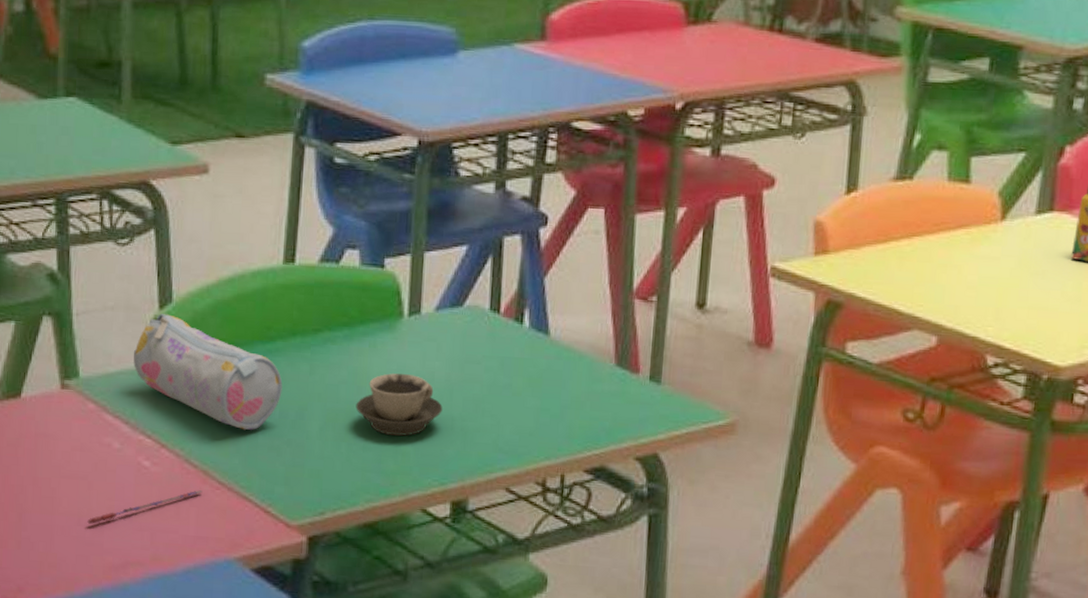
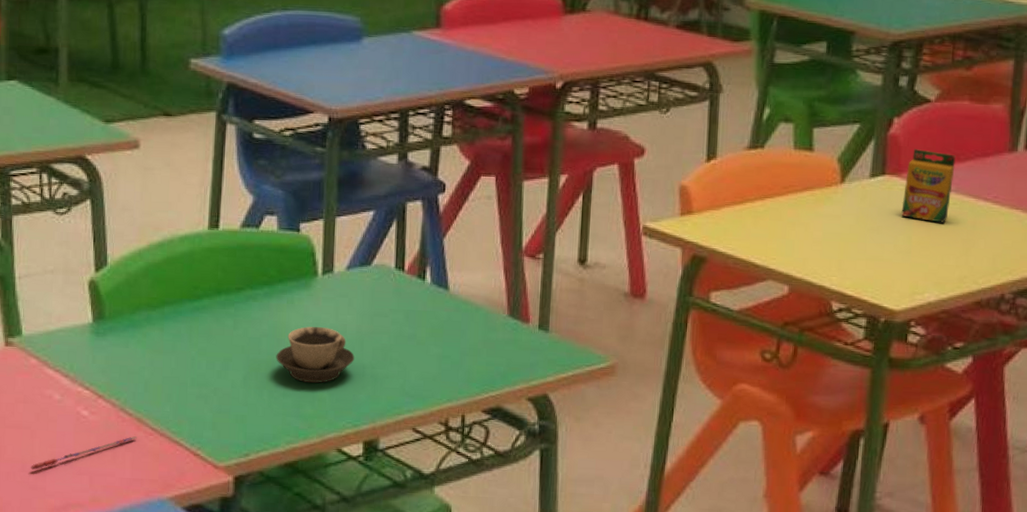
pencil case: present [133,314,283,430] -> none [72,276,209,380]

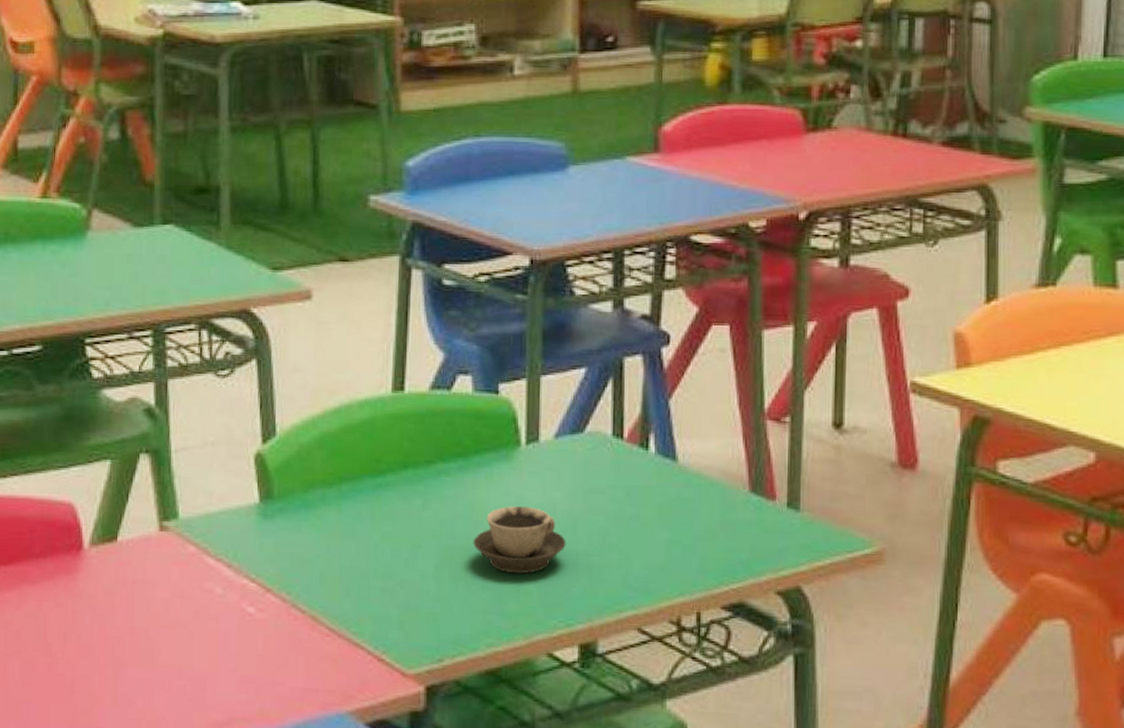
pen: present [31,436,137,470] -> none [188,637,312,677]

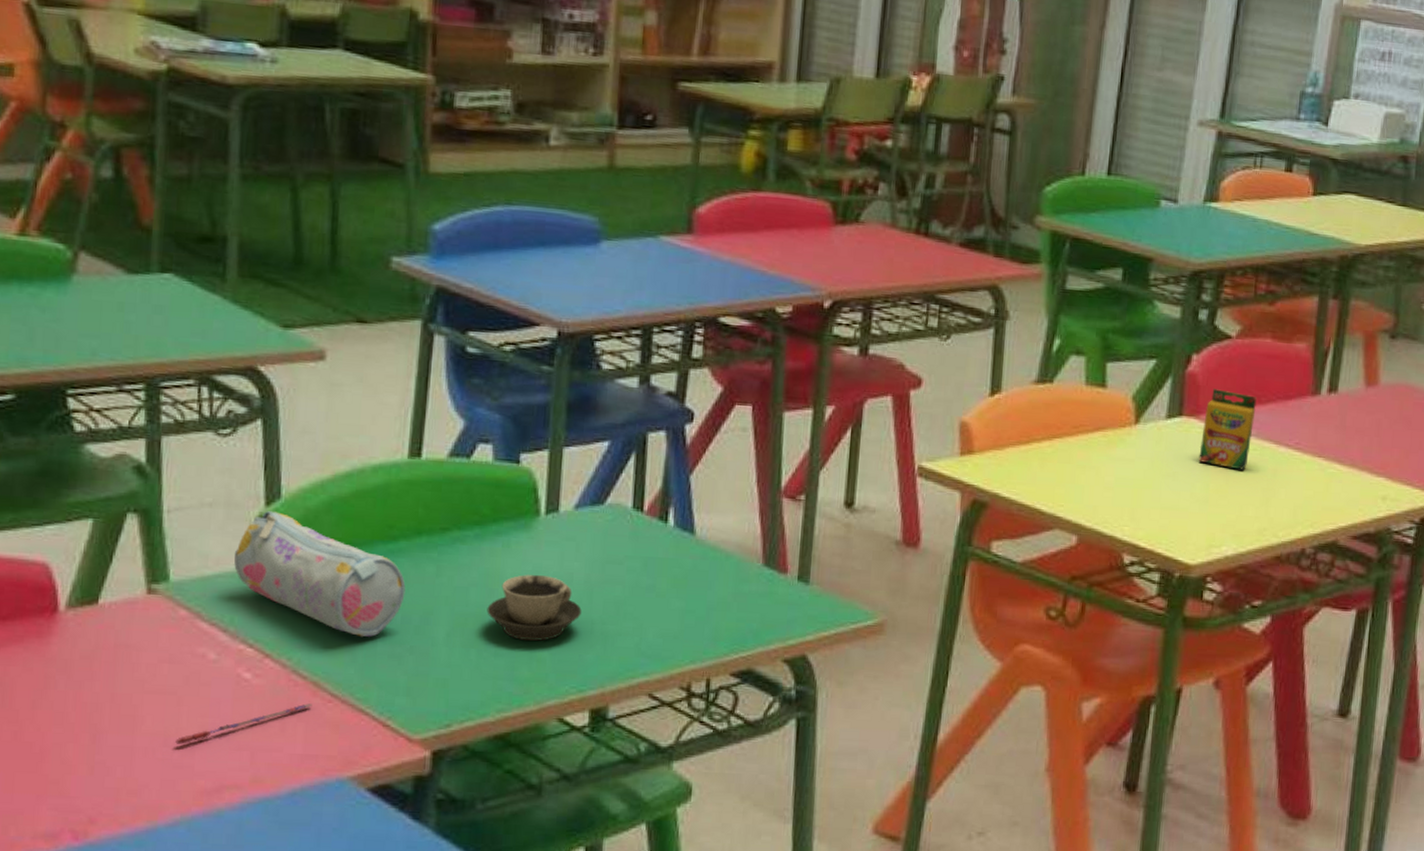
pen: none [188,637,312,677] -> present [175,703,312,745]
pencil case: none [236,448,394,571] -> present [234,511,406,637]

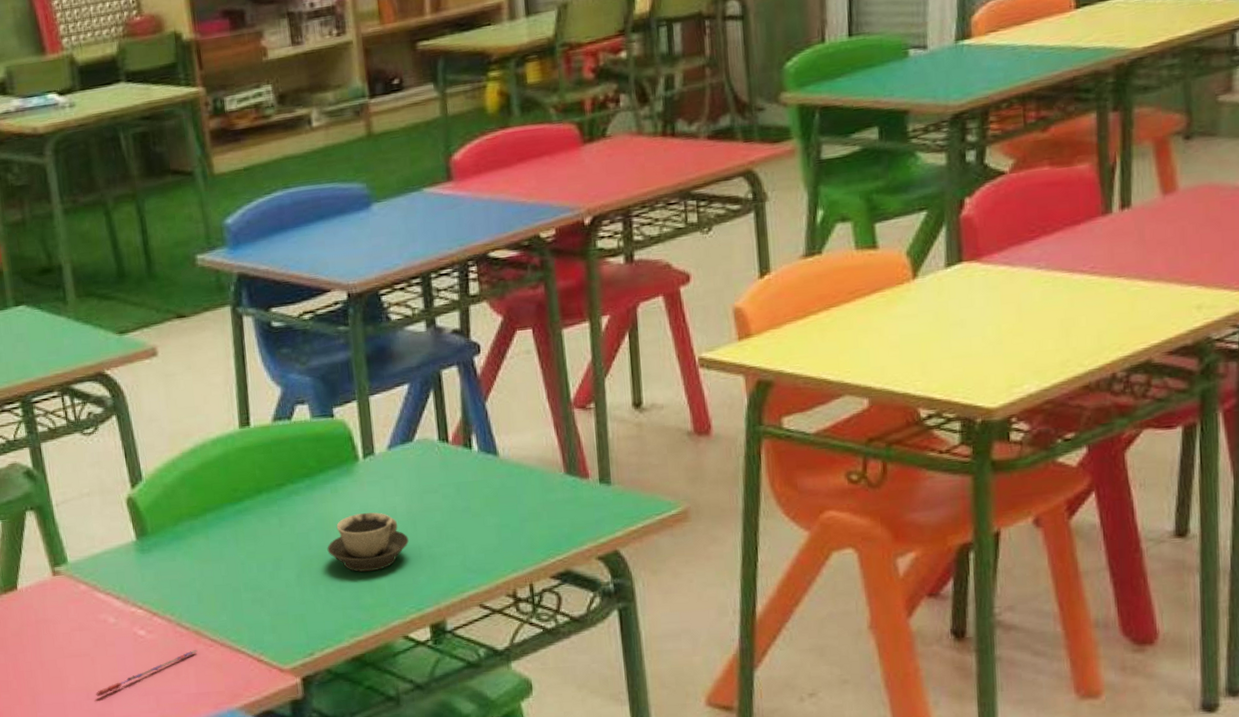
pencil case: present [234,511,406,637] -> none [114,492,257,588]
crayon box: present [1198,389,1257,470] -> none [985,228,1042,306]

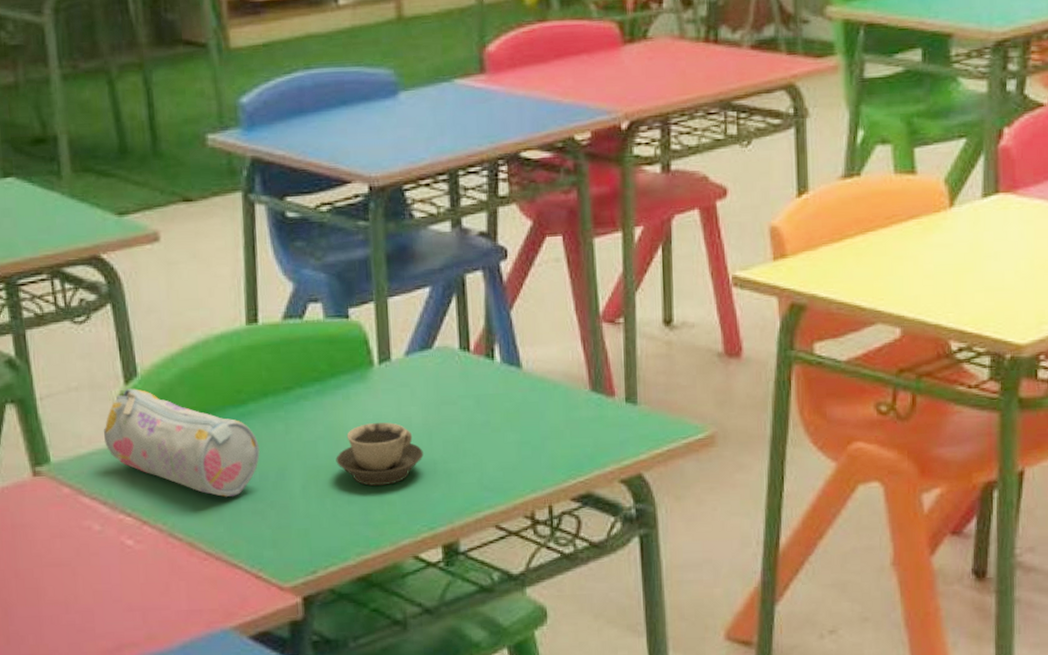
pen: present [96,650,198,696] -> none [76,563,191,611]
pencil case: none [114,492,257,588] -> present [104,388,260,497]

